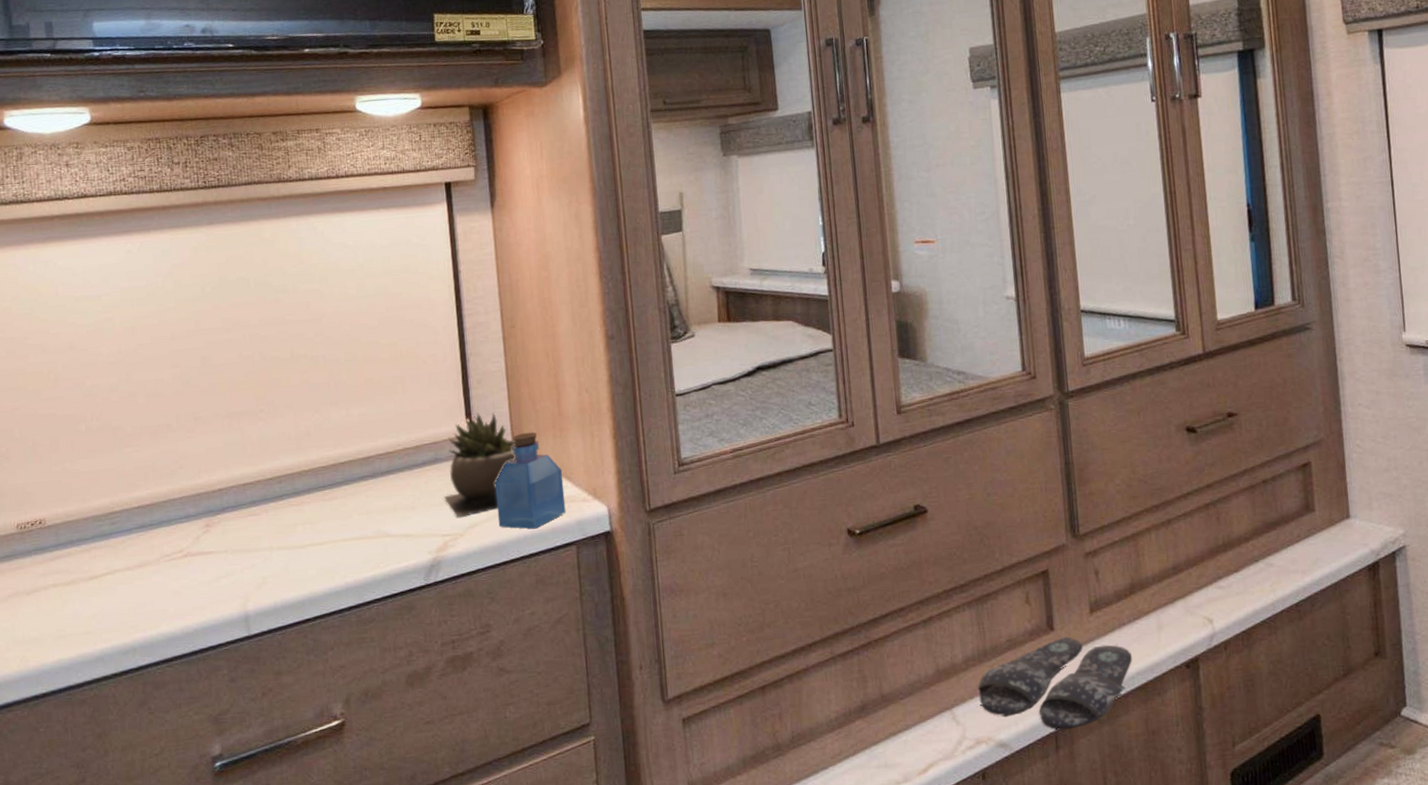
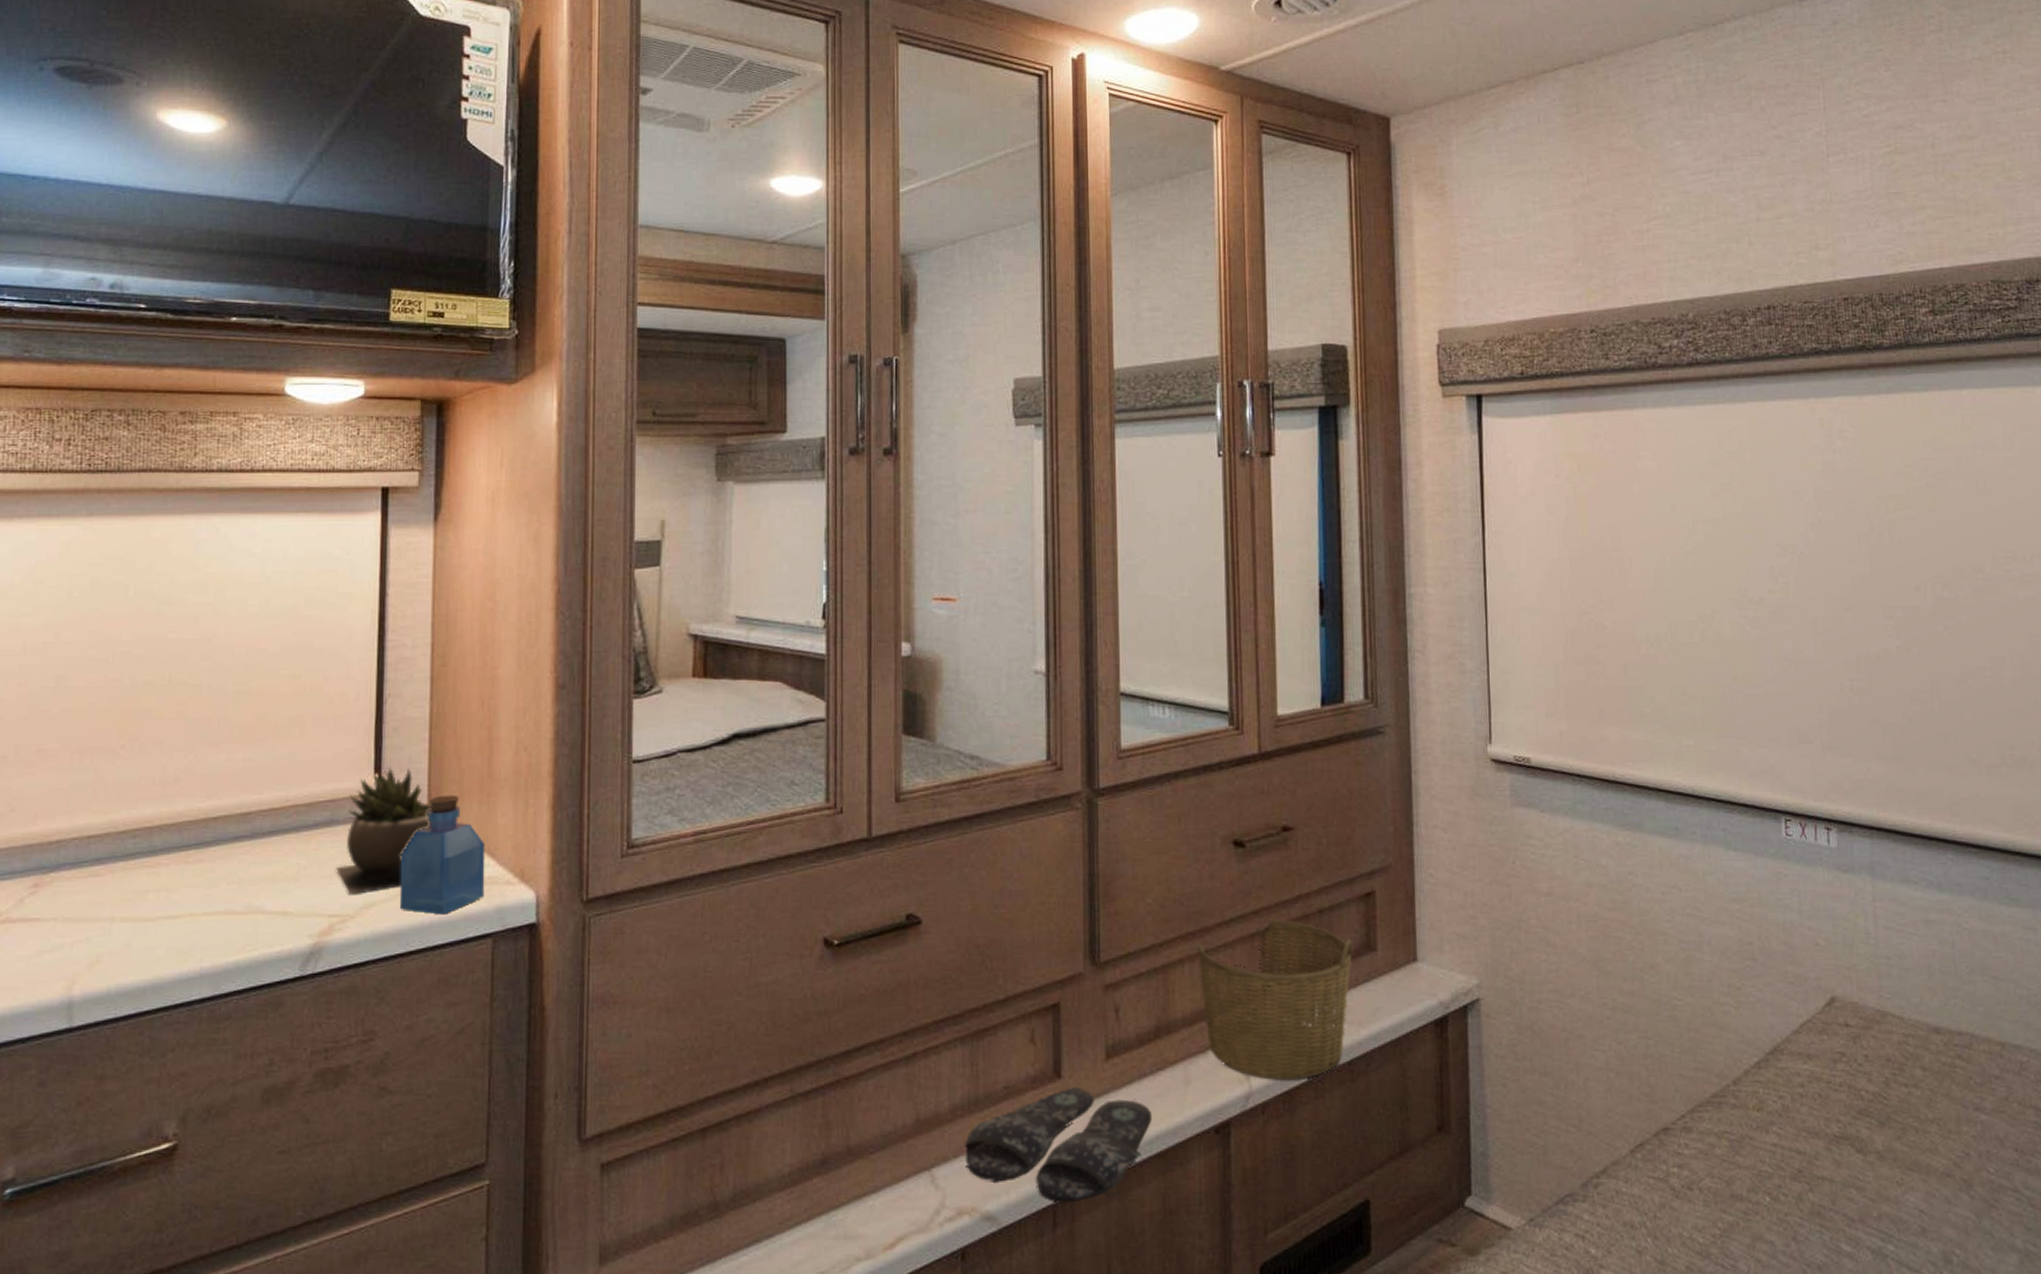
basket: none [1160,490,1295,622] -> present [1197,919,1354,1080]

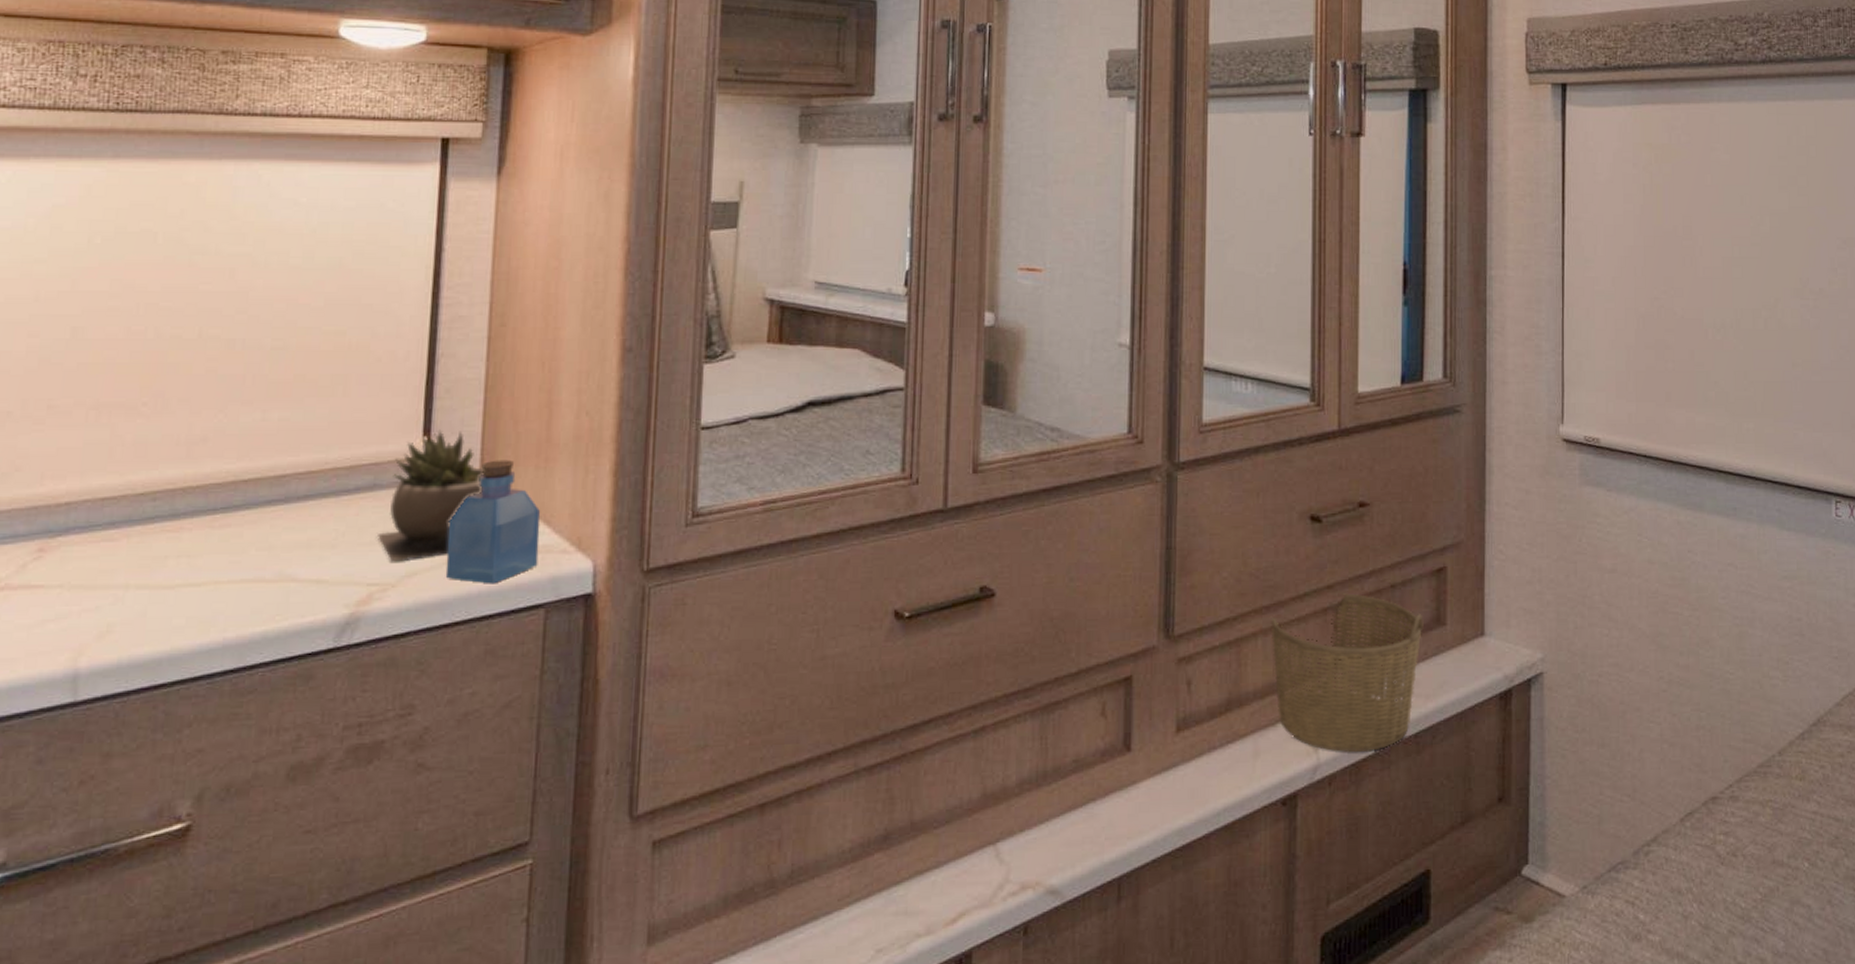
slippers: present [964,1085,1151,1203] -> none [1030,758,1219,876]

